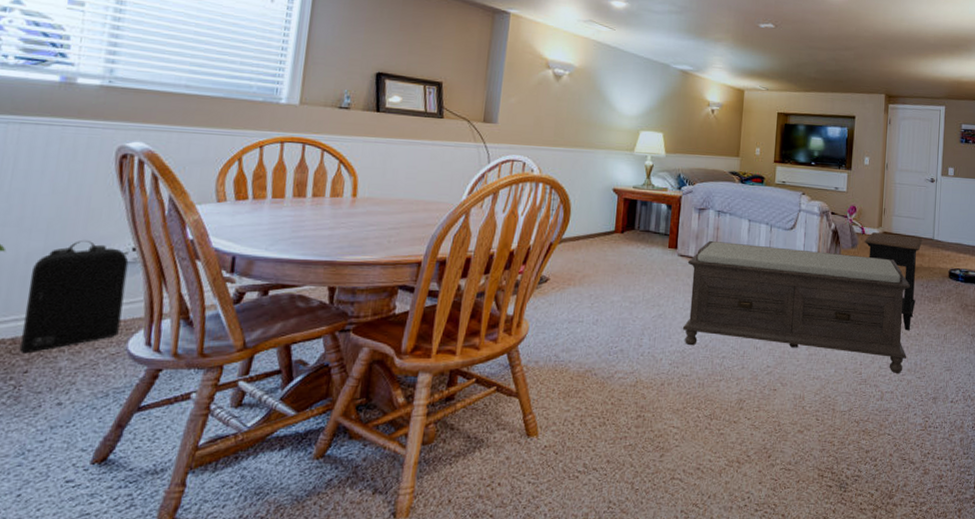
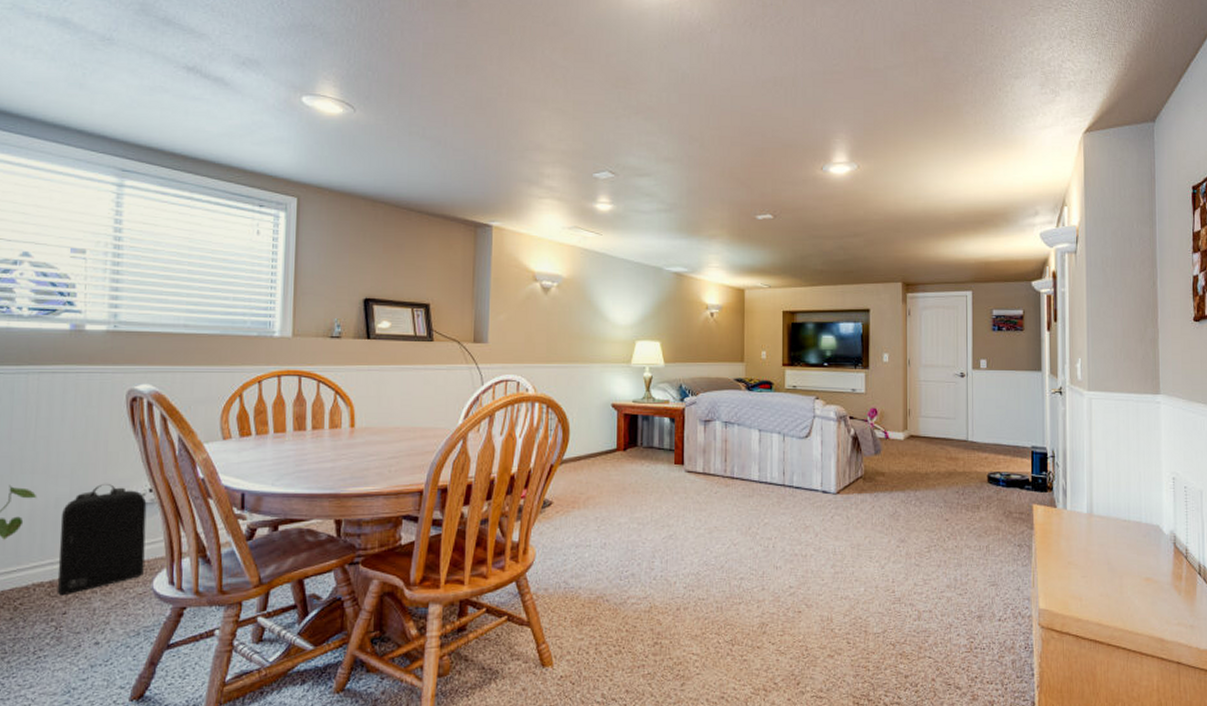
bench: present [682,240,911,373] -> none [695,454,945,590]
side table: present [864,232,922,331] -> none [888,436,955,543]

